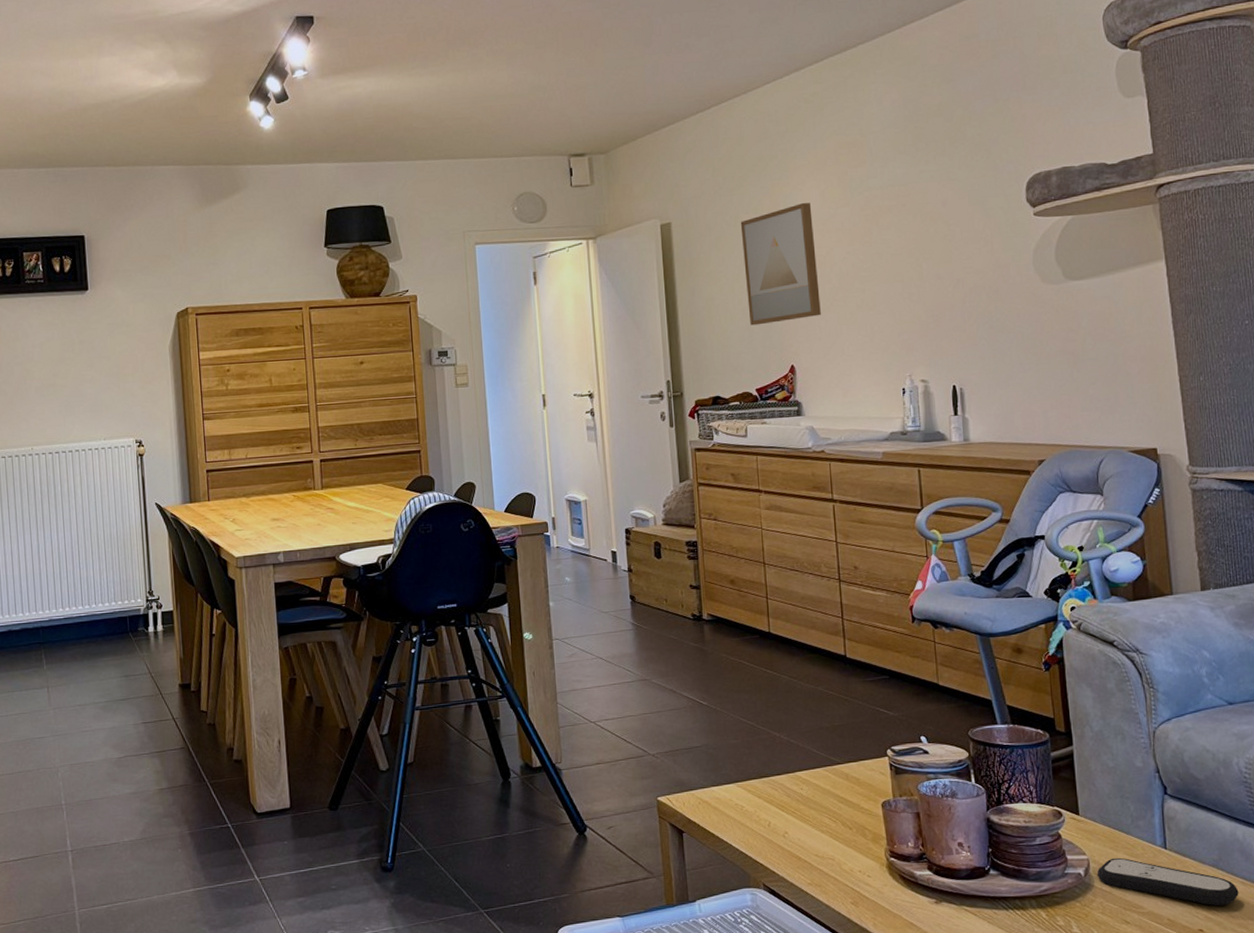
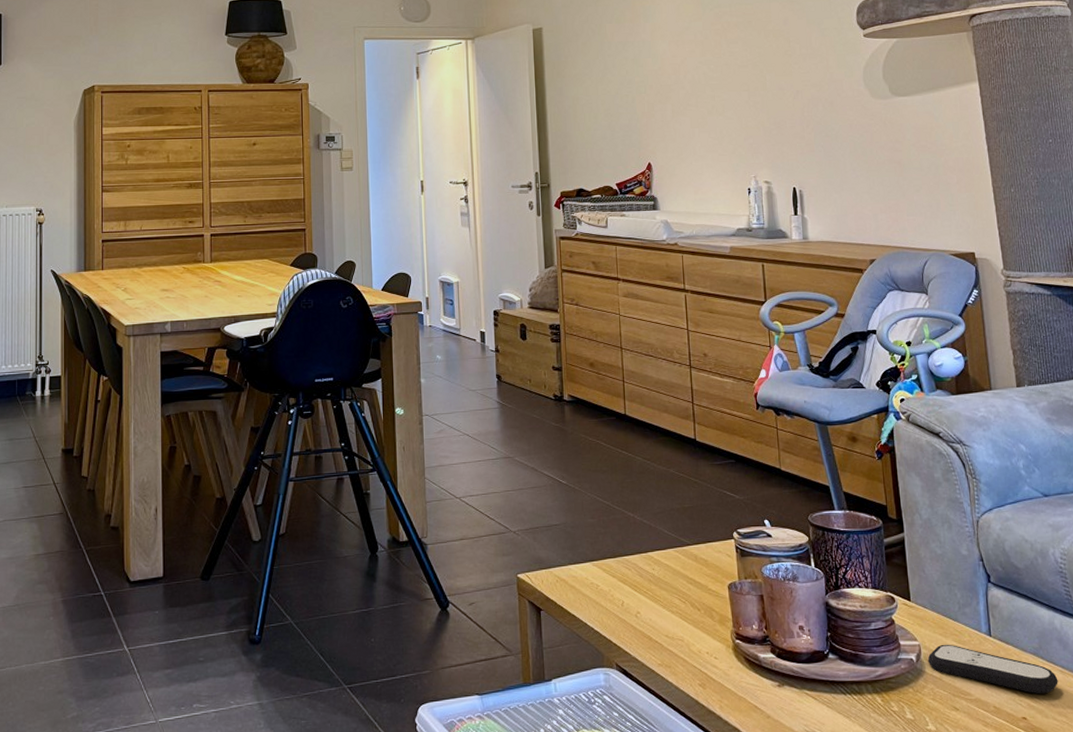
wall art: present [740,202,821,326] -> none [604,15,676,125]

